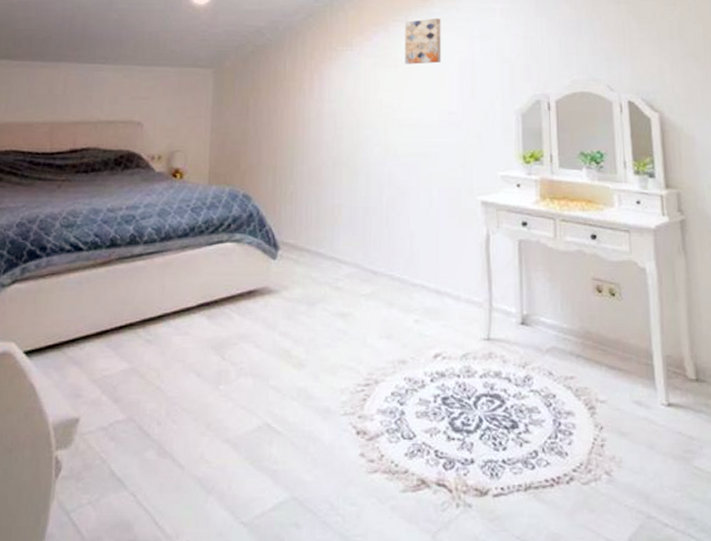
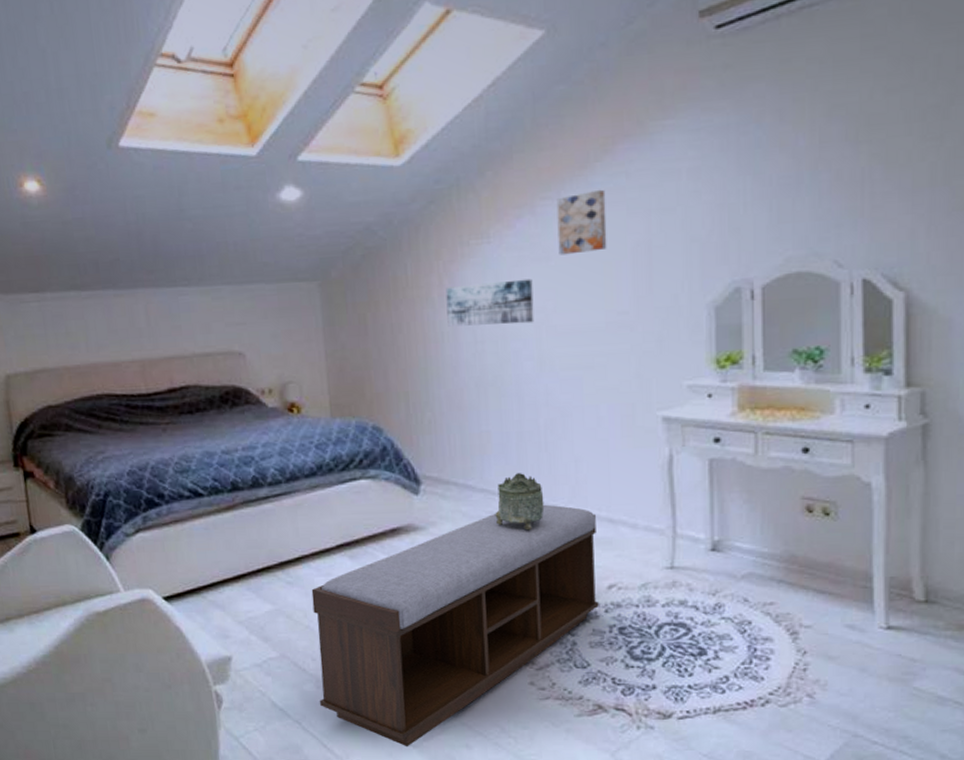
bench: none [158,274,426,526] -> present [311,504,599,747]
wall art: none [314,80,384,116] -> present [445,279,534,327]
decorative box: none [340,244,383,298] -> present [495,473,545,531]

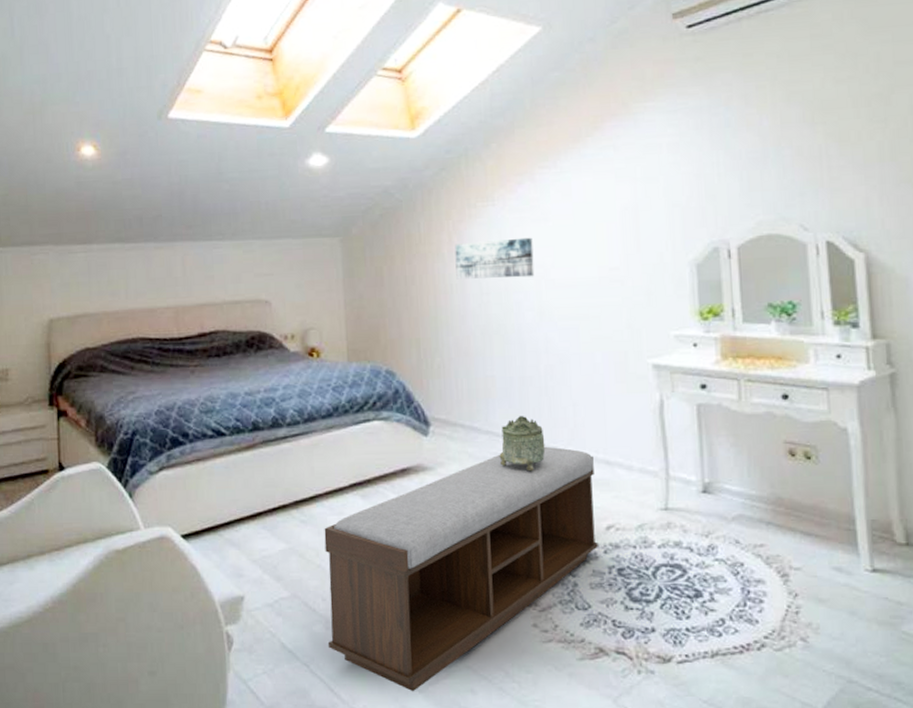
wall art: present [556,189,607,255] -> none [553,160,599,217]

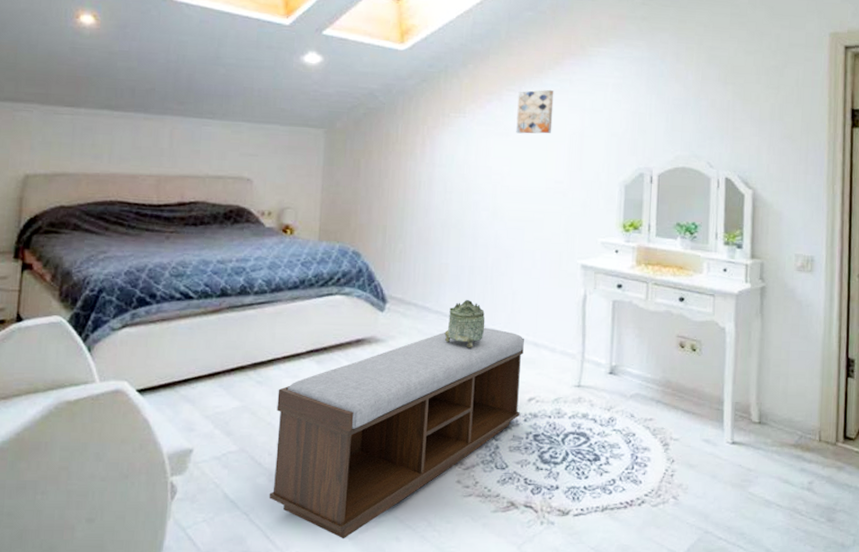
wall art: present [455,237,535,279] -> none [425,146,494,182]
wall art: none [553,160,599,217] -> present [516,89,554,134]

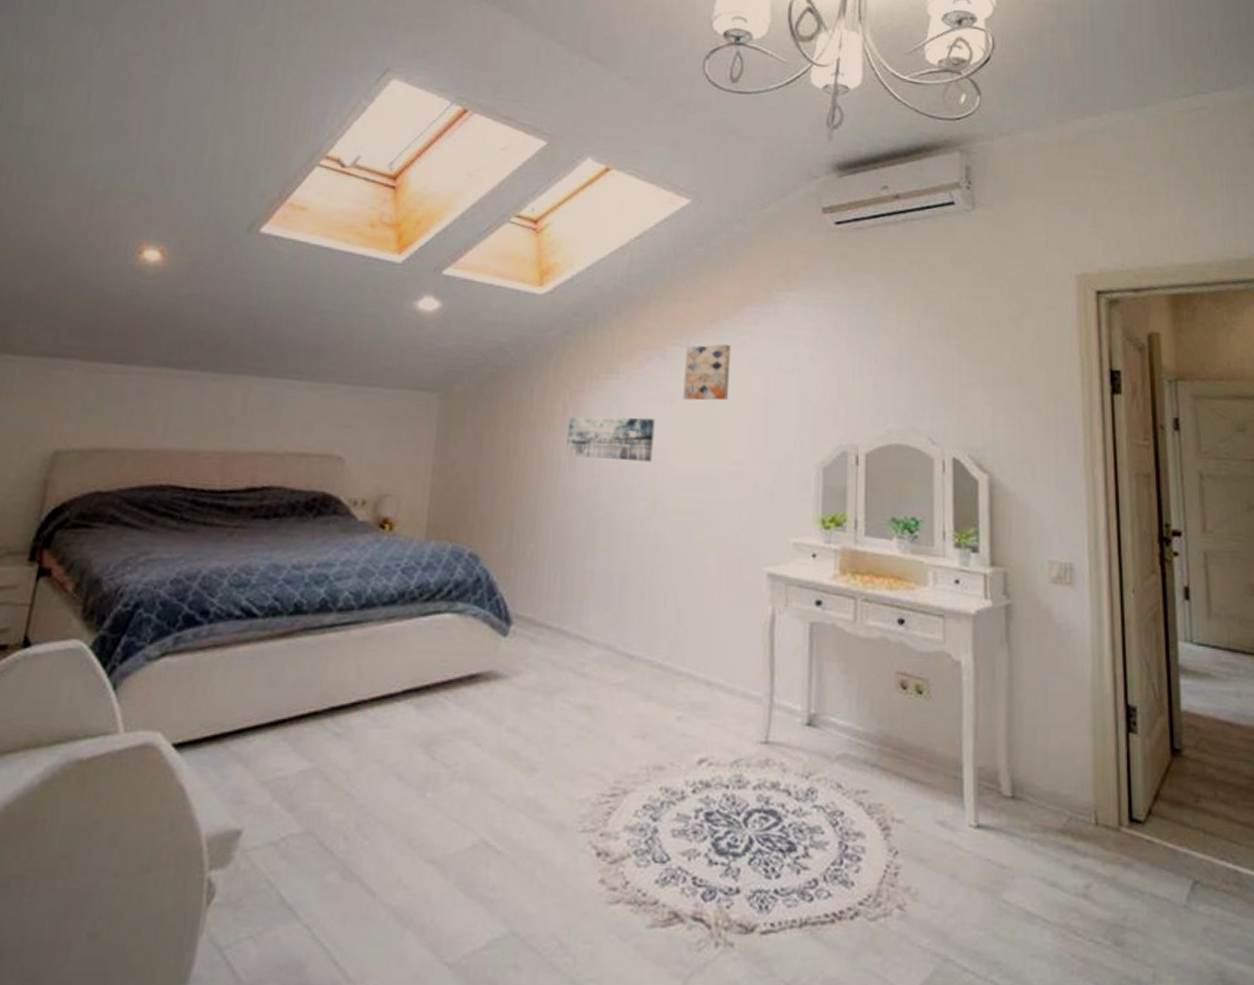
bench: present [270,327,524,540] -> none [342,658,693,967]
wall art: none [425,146,494,182] -> present [566,416,655,463]
decorative box: present [444,300,486,349] -> none [587,621,642,688]

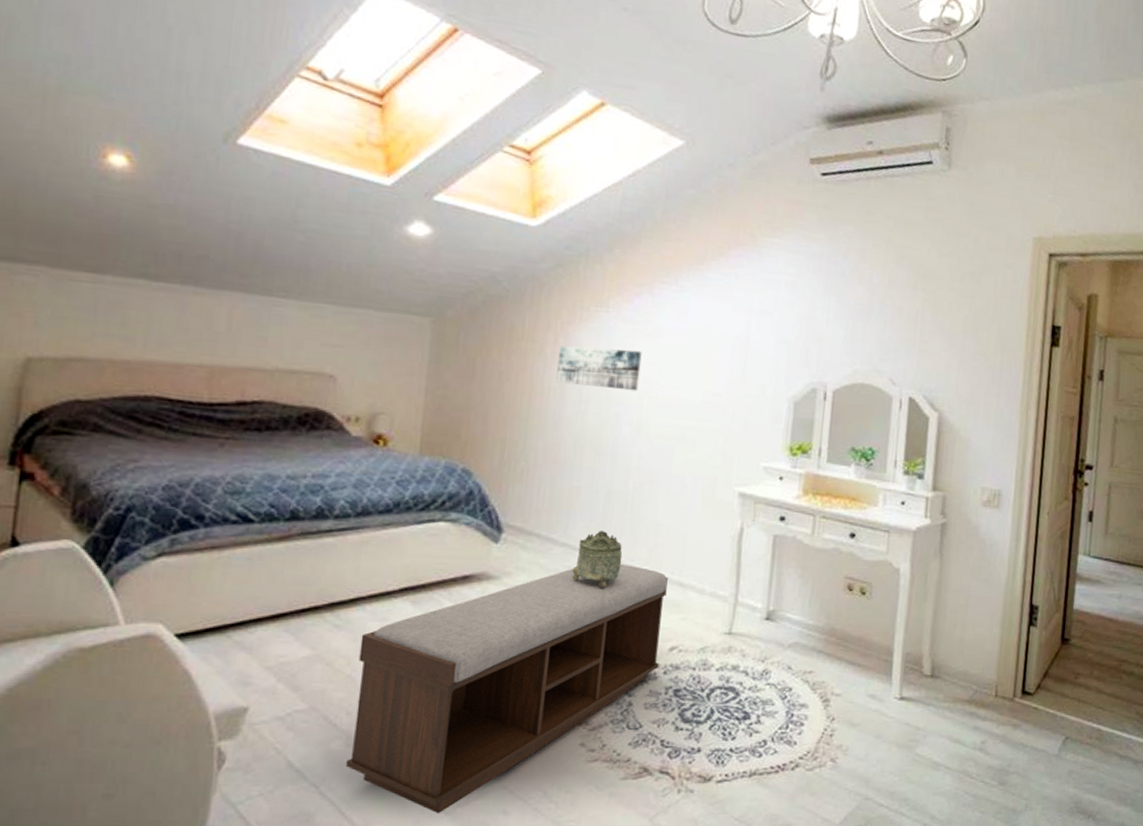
bench: none [342,658,693,967] -> present [346,563,668,814]
decorative box: none [587,621,642,688] -> present [572,531,623,588]
wall art: present [683,344,731,401] -> none [669,284,717,337]

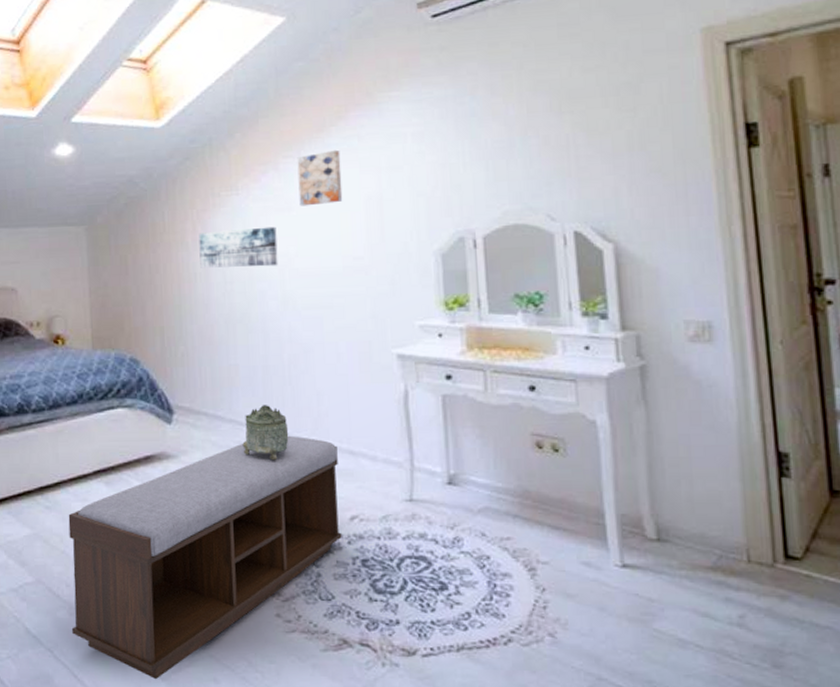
wall art: none [669,284,717,337] -> present [297,149,343,206]

